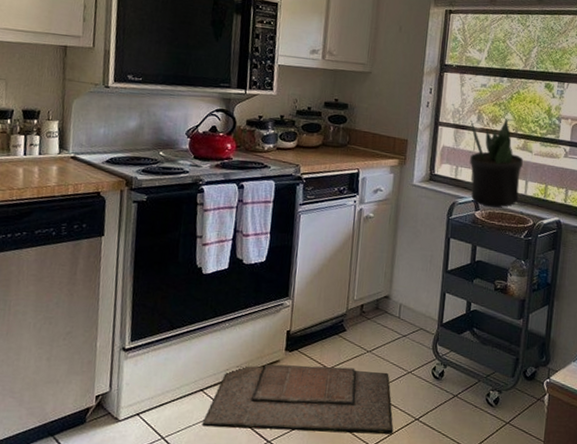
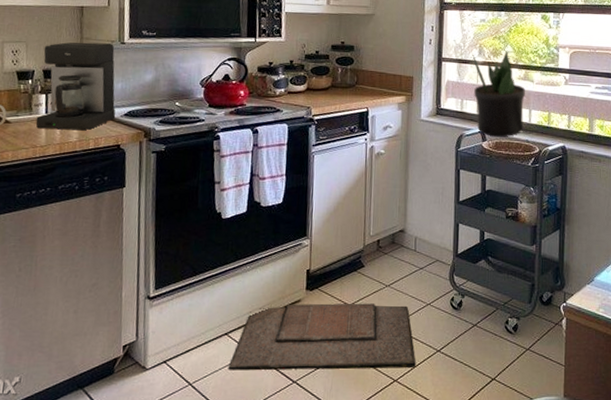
coffee maker: none [13,82,98,175] -> present [35,42,116,130]

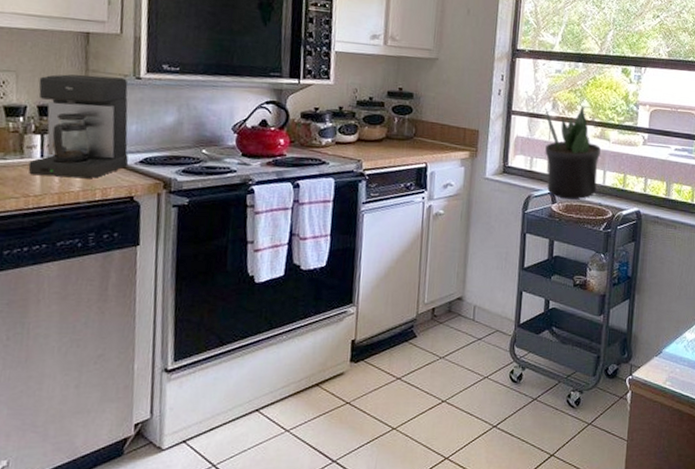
doormat: present [228,303,416,370] -> none [258,376,470,450]

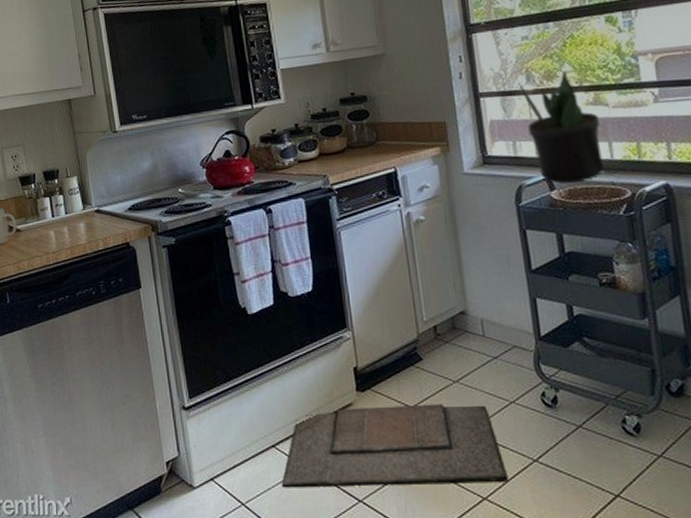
coffee maker: present [28,74,129,178] -> none [40,134,120,234]
doormat: none [258,376,470,450] -> present [281,404,509,488]

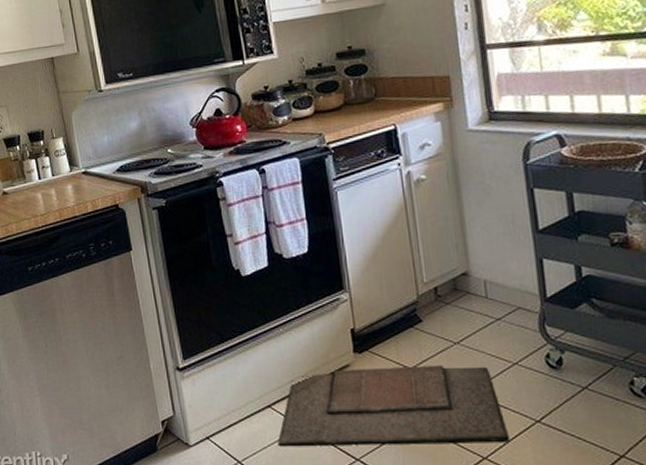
planter: present [518,71,604,183] -> none [528,20,620,139]

